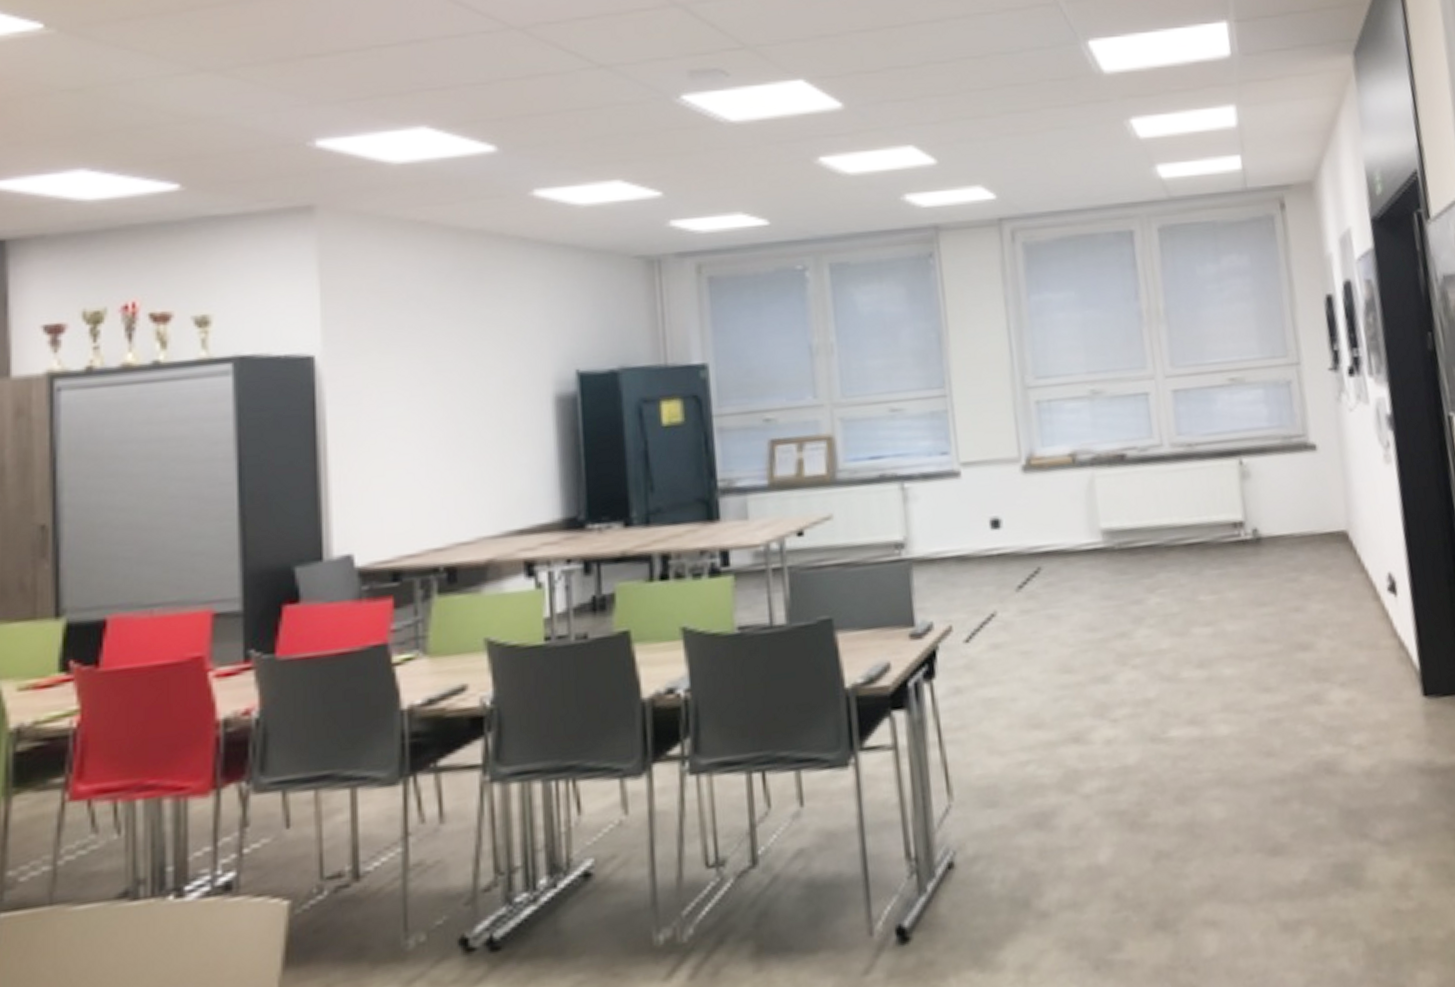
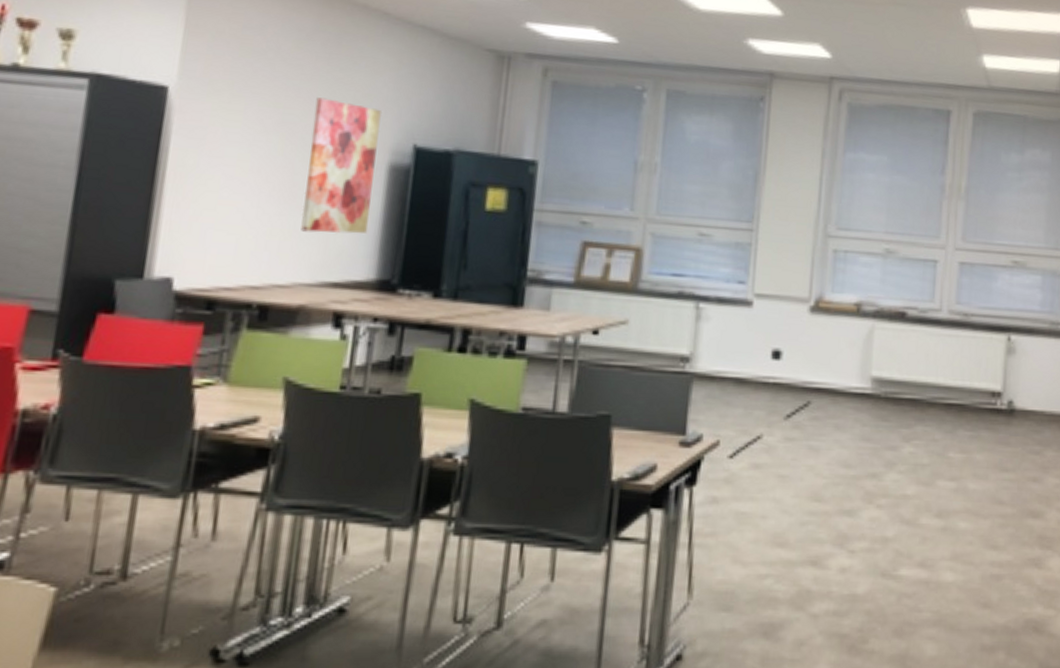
wall art: none [468,337,545,482] -> present [301,97,383,234]

